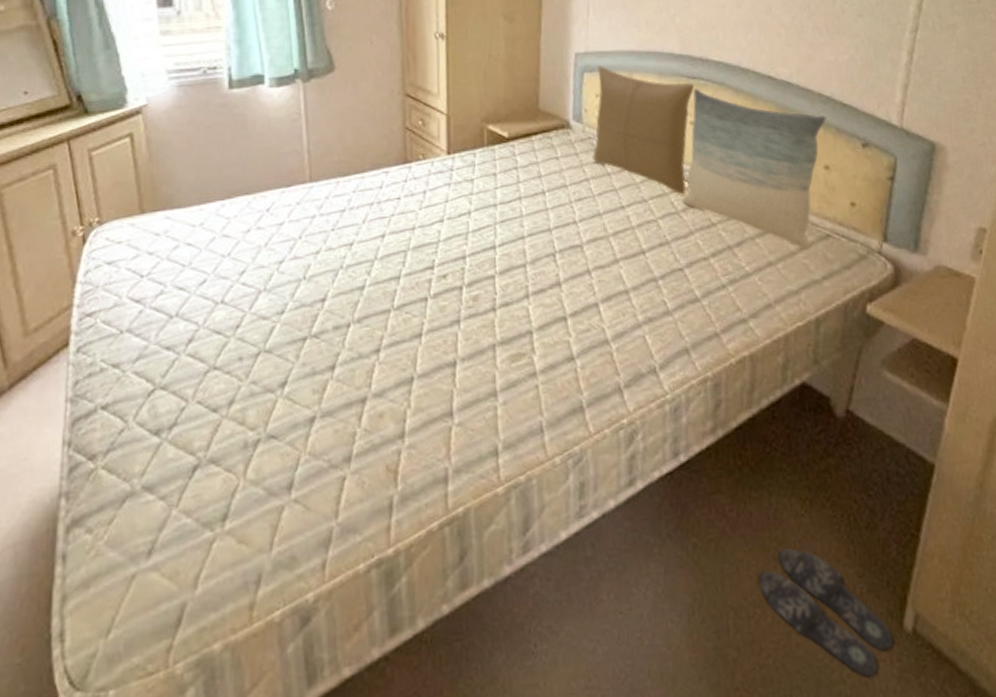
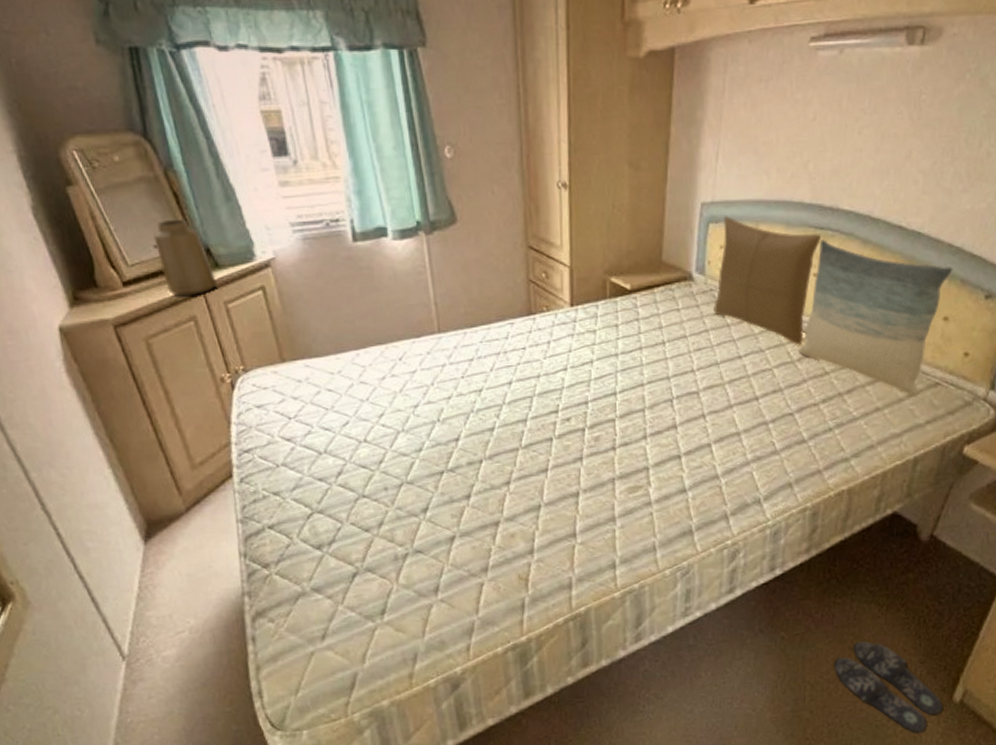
vase: none [25,65,84,144] -> present [153,218,217,297]

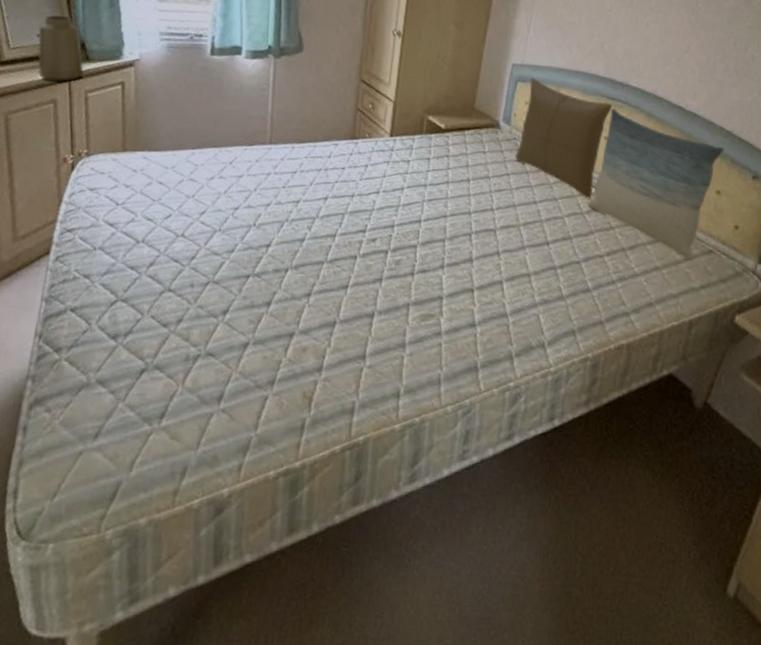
slippers: present [834,641,943,733] -> none [607,512,716,630]

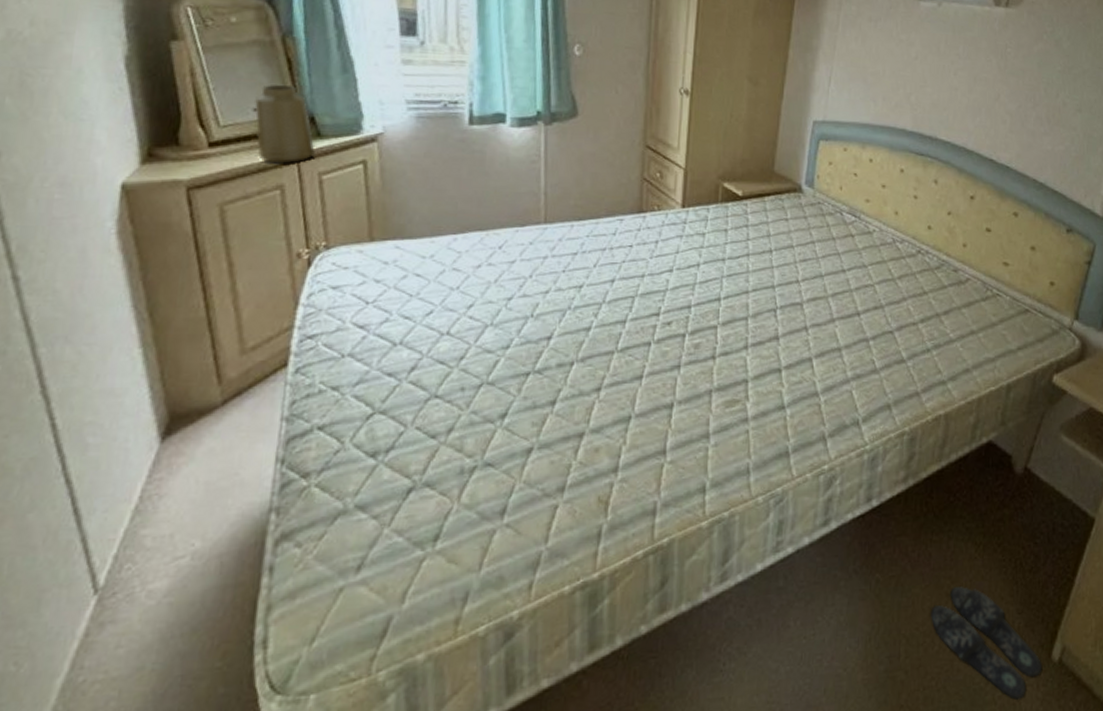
pillow: present [515,77,612,198] -> none [820,135,921,262]
pillow: present [588,108,724,261] -> none [899,165,1038,322]
slippers: none [607,512,716,630] -> present [931,587,1041,700]

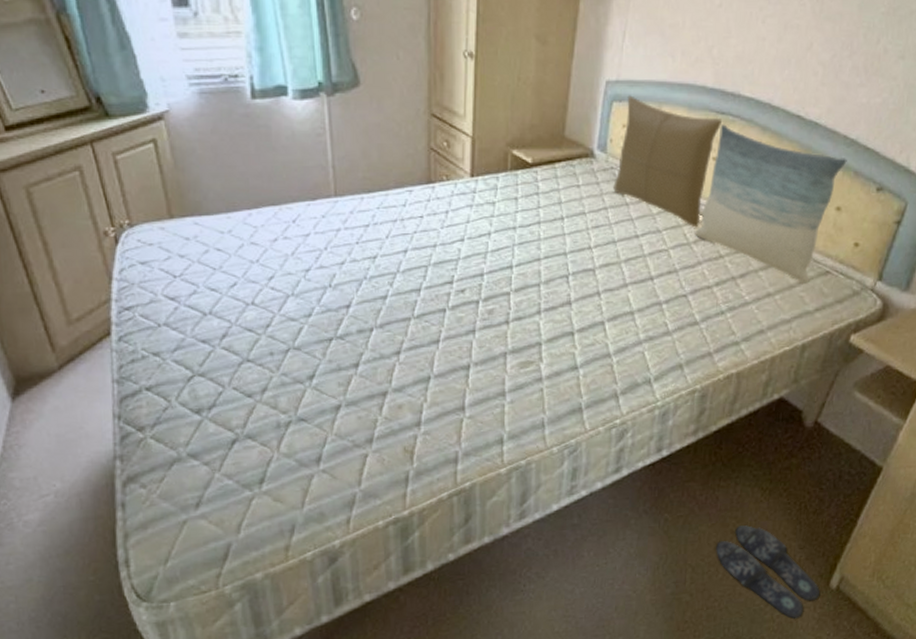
vase: present [255,84,316,164] -> none [41,64,106,145]
pillow: none [820,135,921,262] -> present [613,95,722,226]
pillow: none [899,165,1038,322] -> present [695,124,847,284]

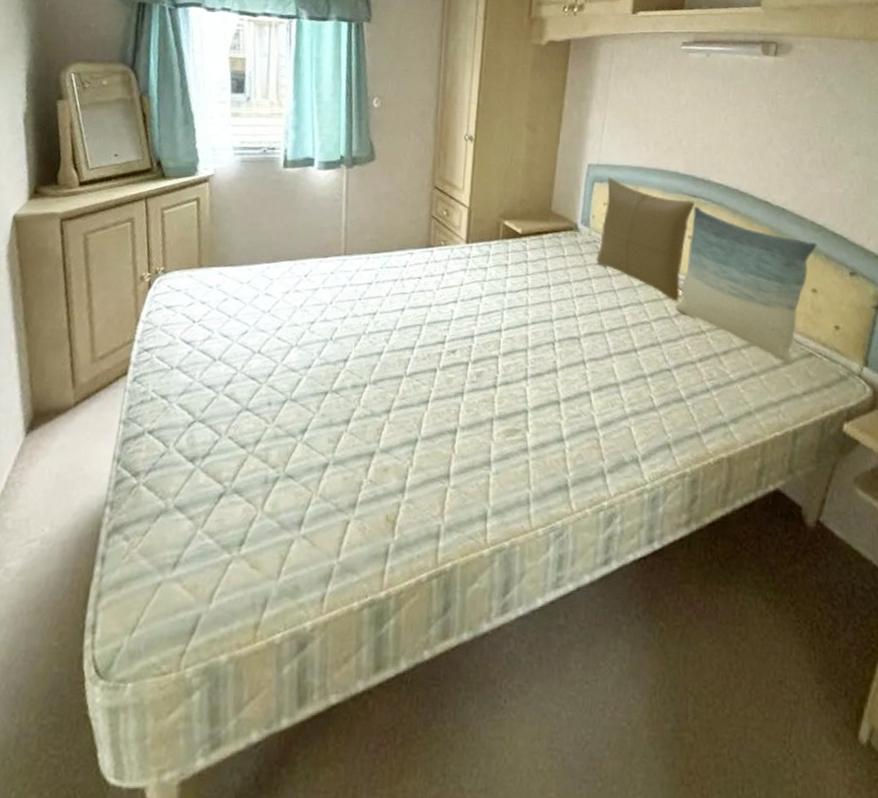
slippers: present [716,525,820,619] -> none [720,645,848,783]

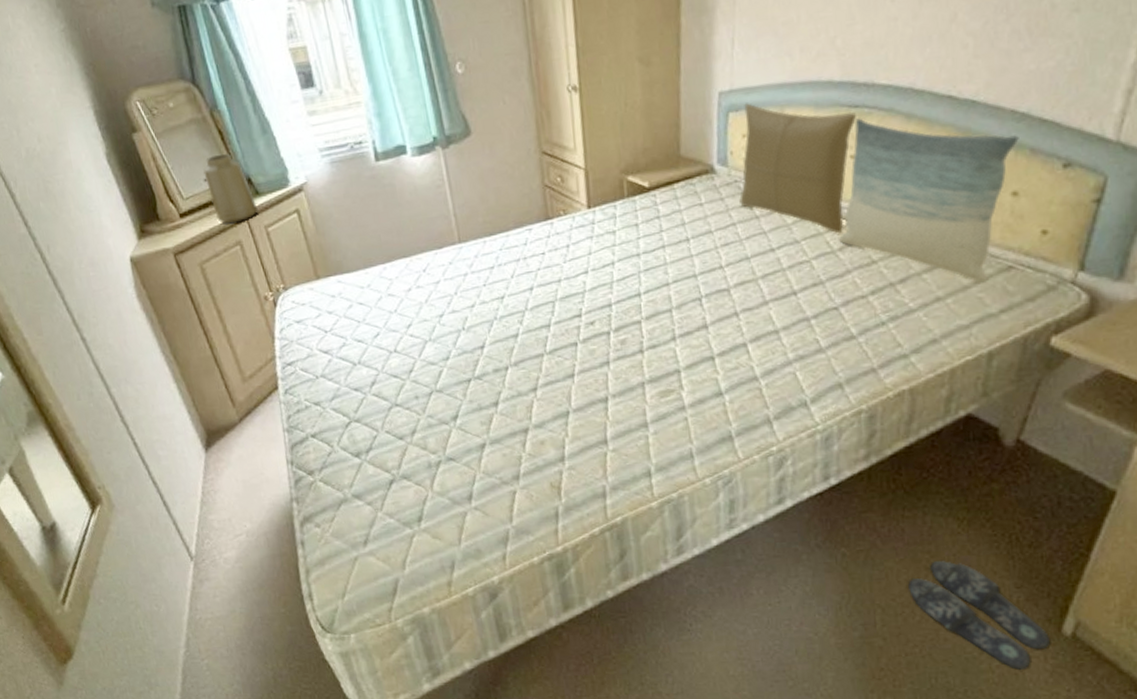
vase: none [115,134,160,200] -> present [203,153,258,224]
slippers: none [720,645,848,783] -> present [908,561,1050,670]

